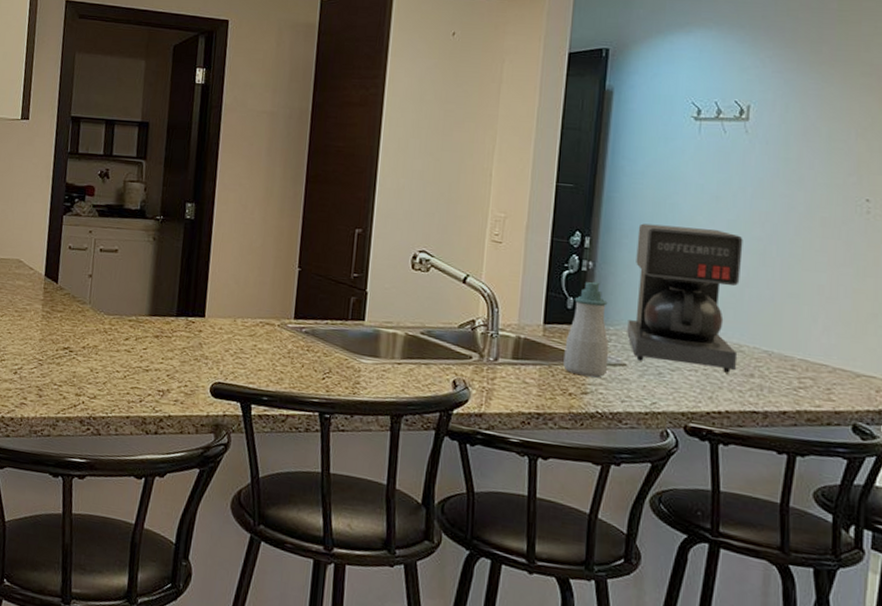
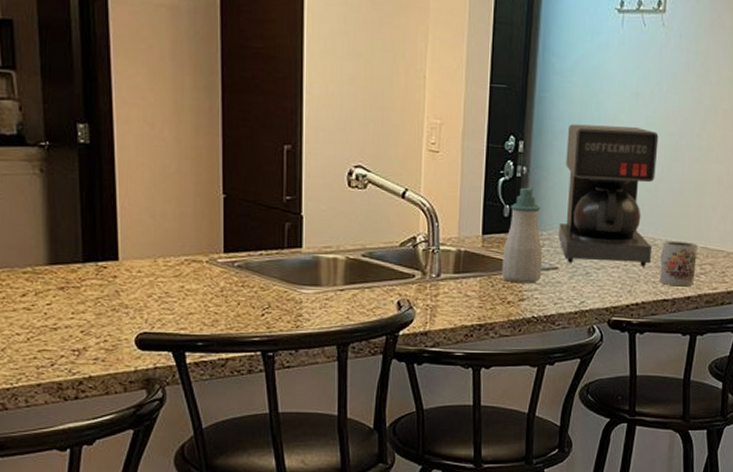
mug: none [747,348,794,400] -> present [660,240,698,287]

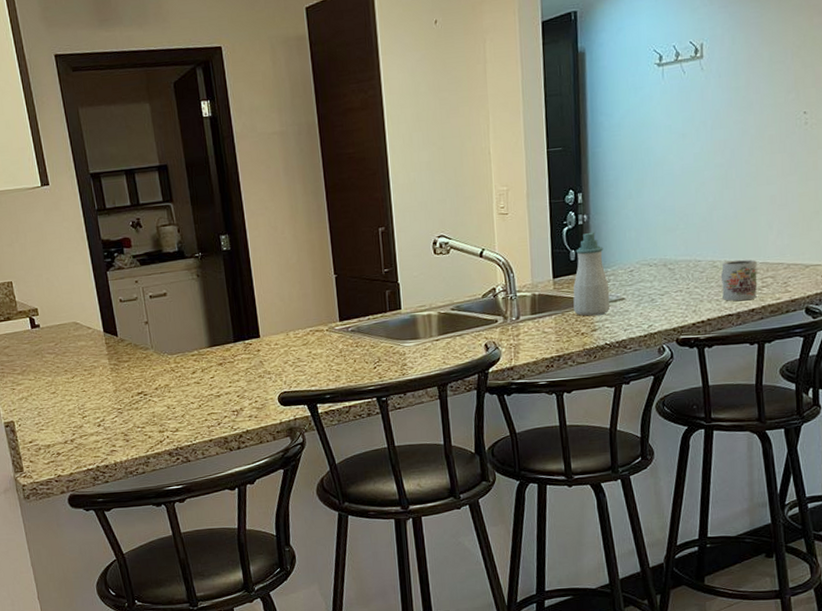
coffee maker: present [558,124,659,267] -> none [621,164,712,293]

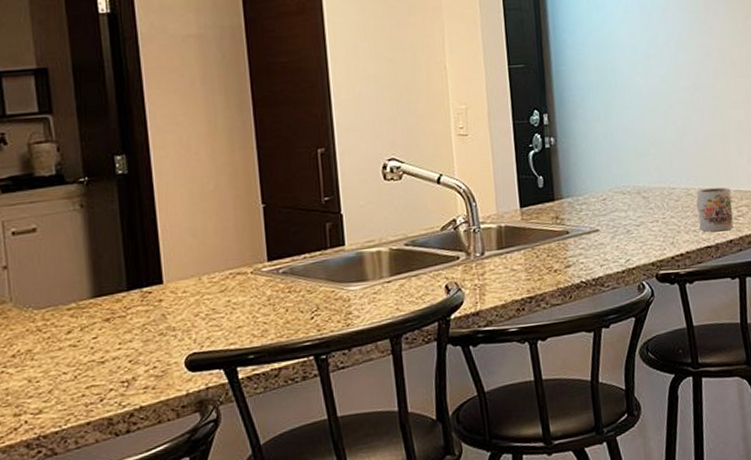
soap bottle: present [573,231,610,316] -> none [543,156,584,251]

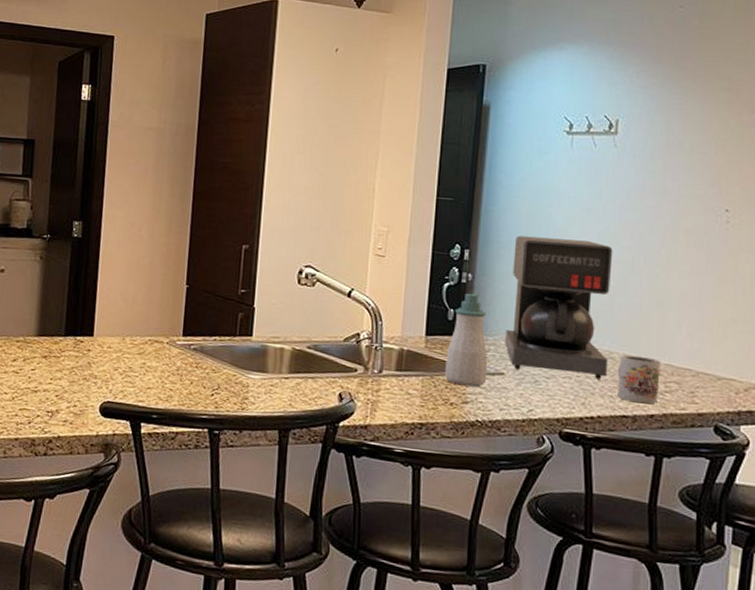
soap bottle: none [543,156,584,251] -> present [445,293,488,387]
coffee maker: none [587,86,688,224] -> present [505,235,613,379]

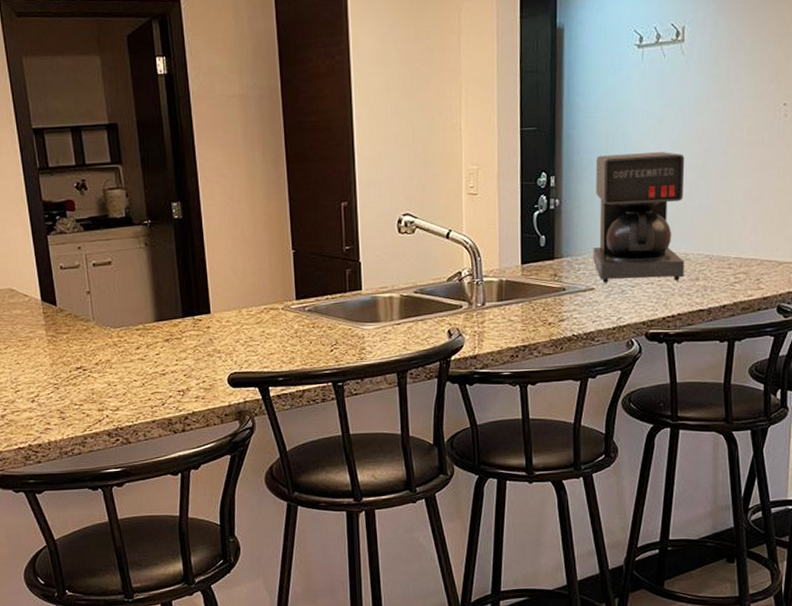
soap bottle: present [445,293,488,387] -> none [541,217,579,306]
mug: present [617,354,661,404] -> none [694,253,730,297]

